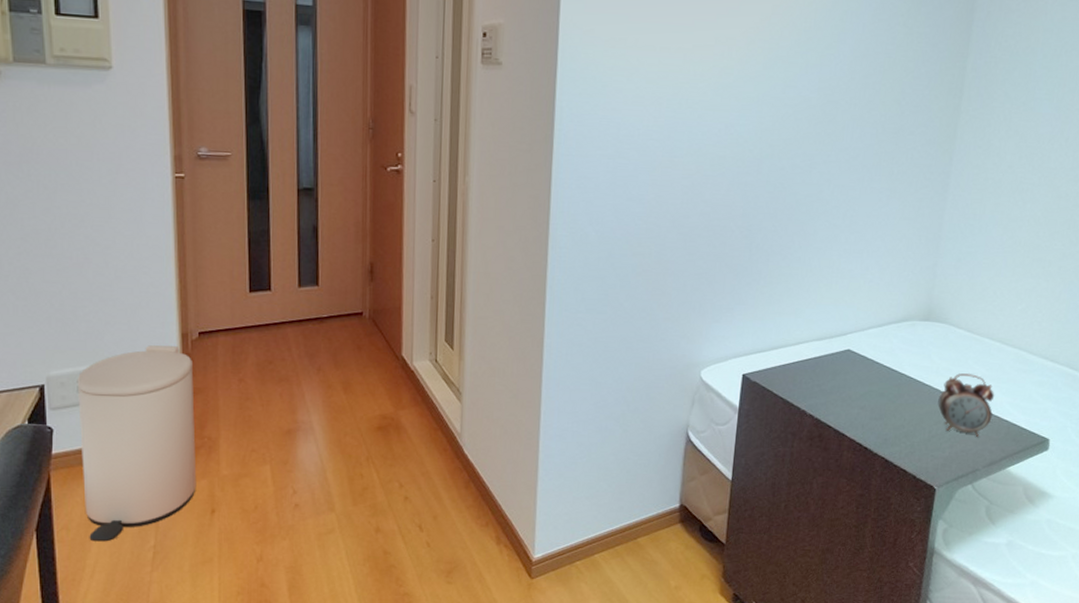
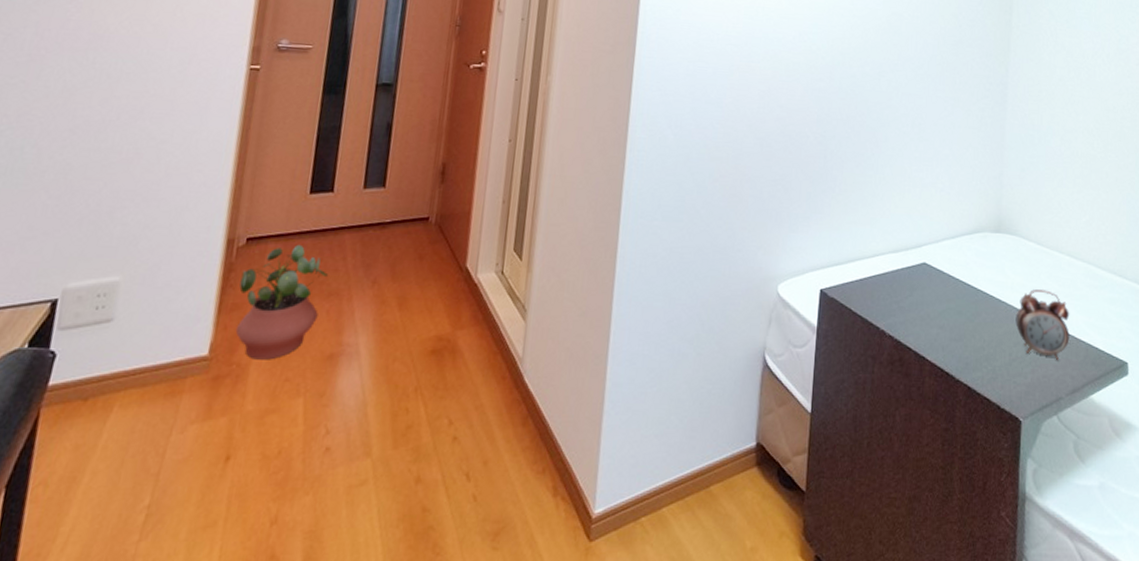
pedal bin: present [77,345,197,542] -> none [69,253,235,501]
potted plant: none [199,337,277,434] -> present [235,244,329,360]

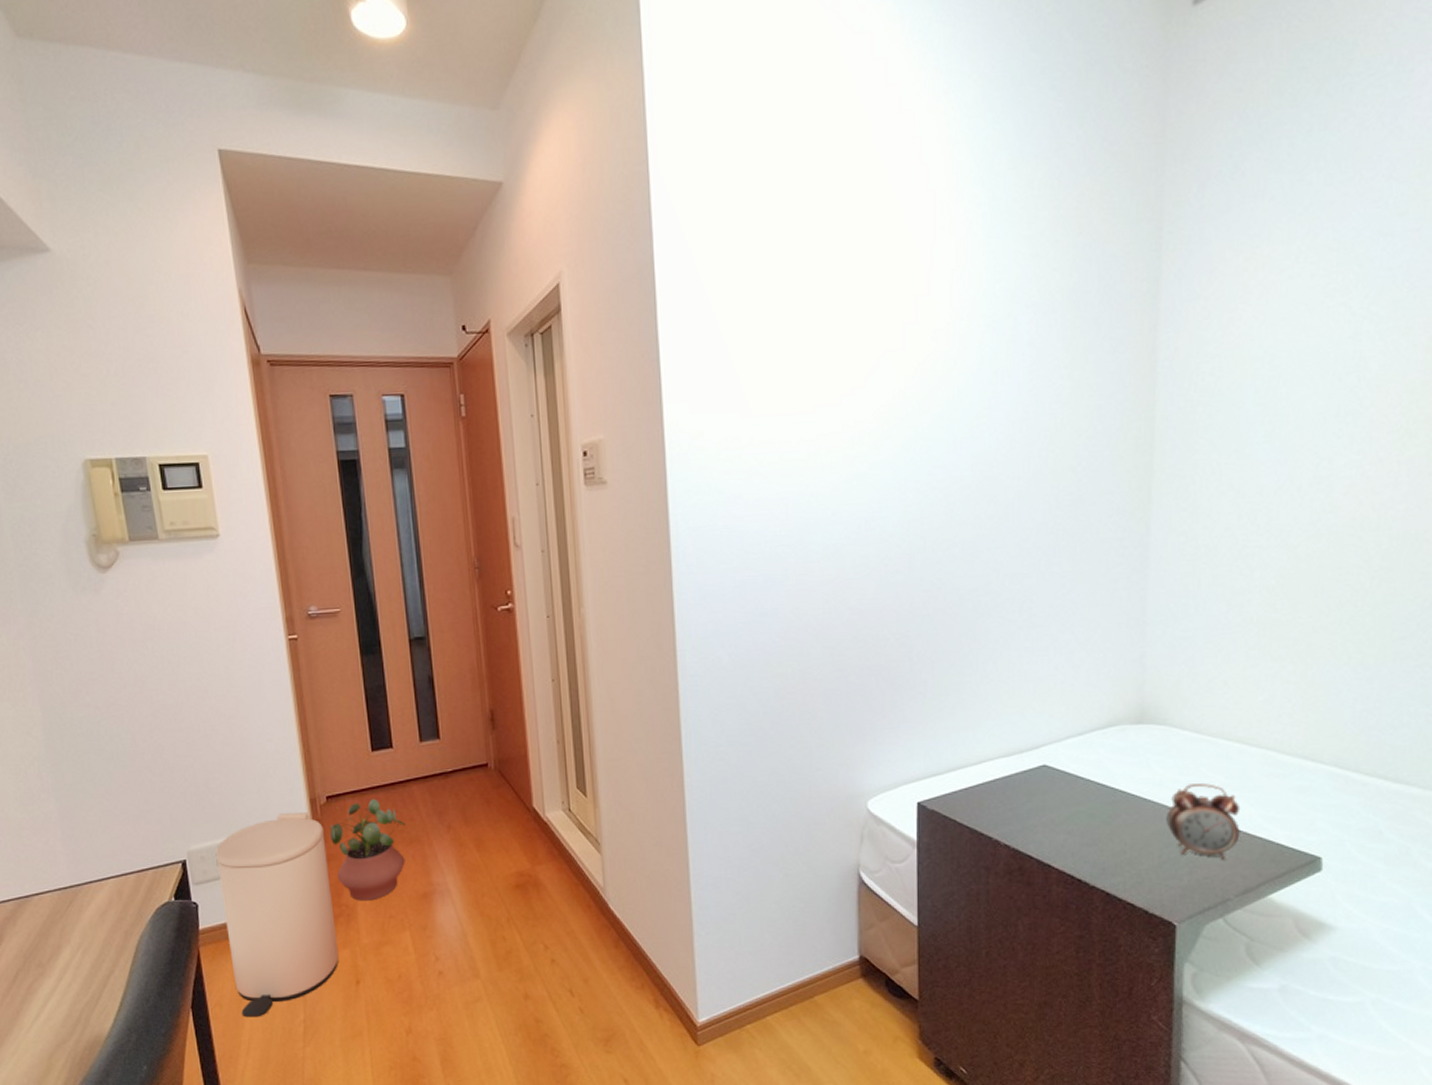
pedal bin: none [69,253,235,501] -> present [215,813,339,1018]

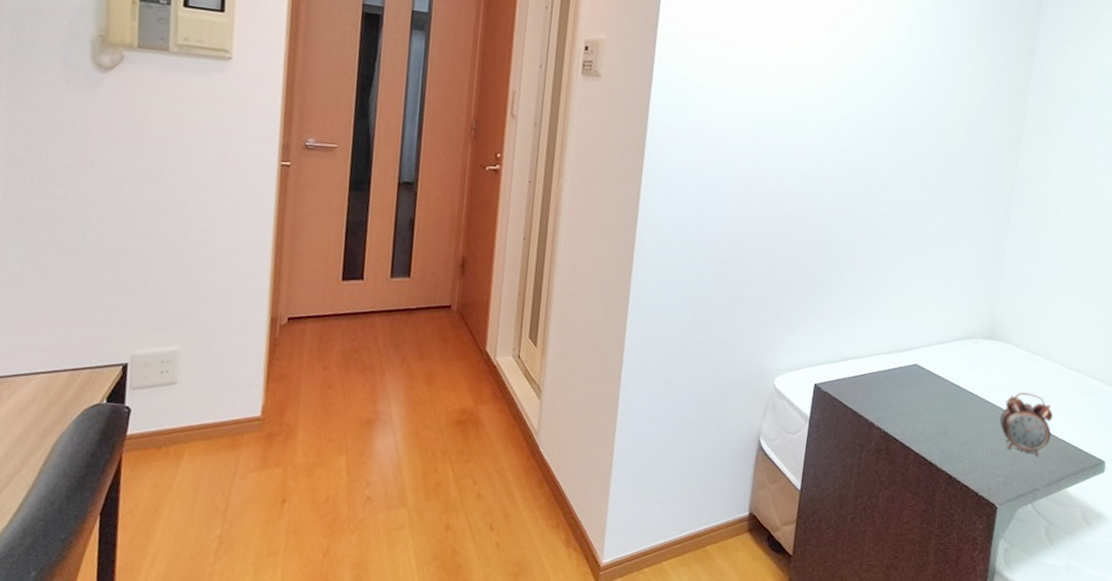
pedal bin: present [215,813,339,1018] -> none [153,328,279,529]
potted plant: present [330,798,407,901] -> none [283,325,363,423]

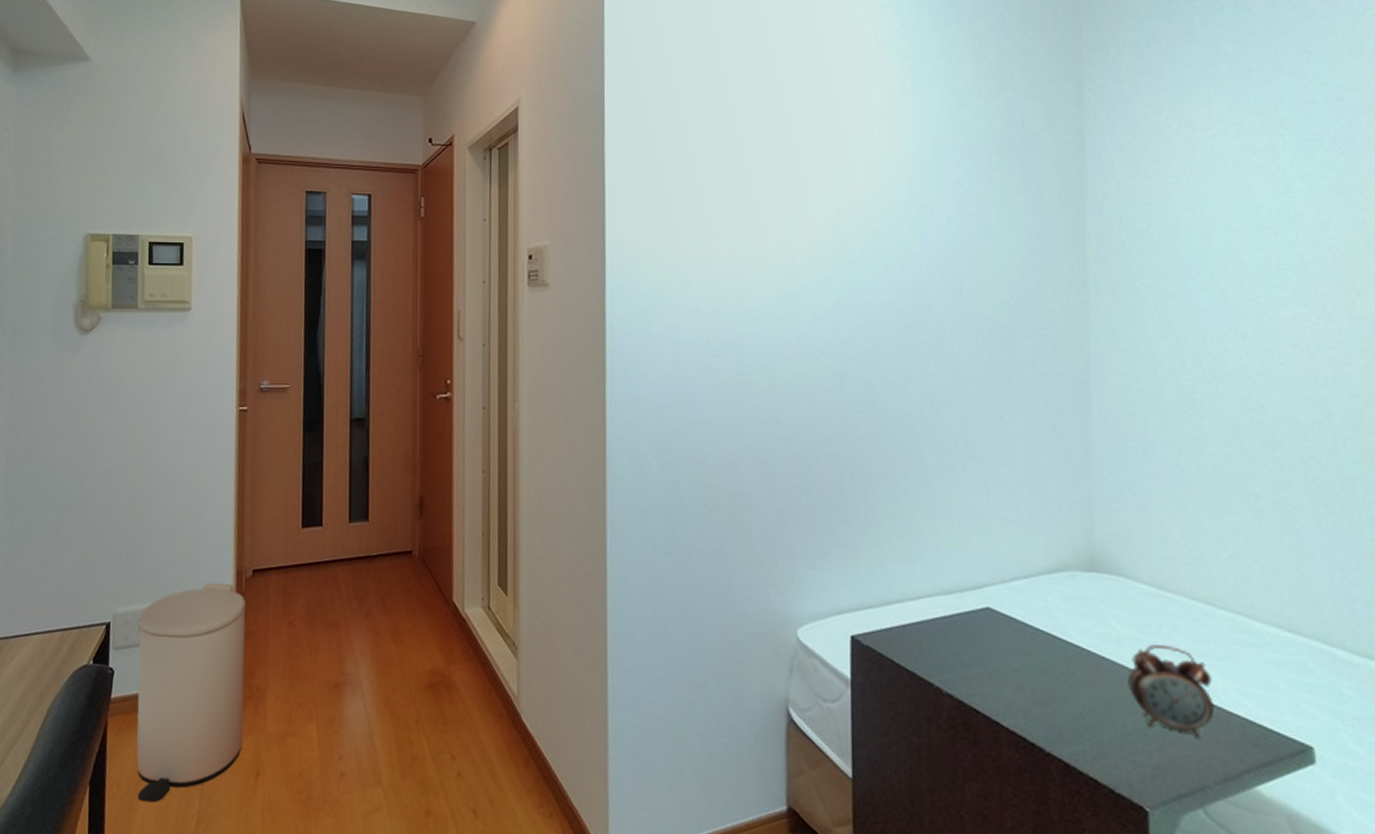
pedal bin: none [153,328,279,529] -> present [136,583,246,803]

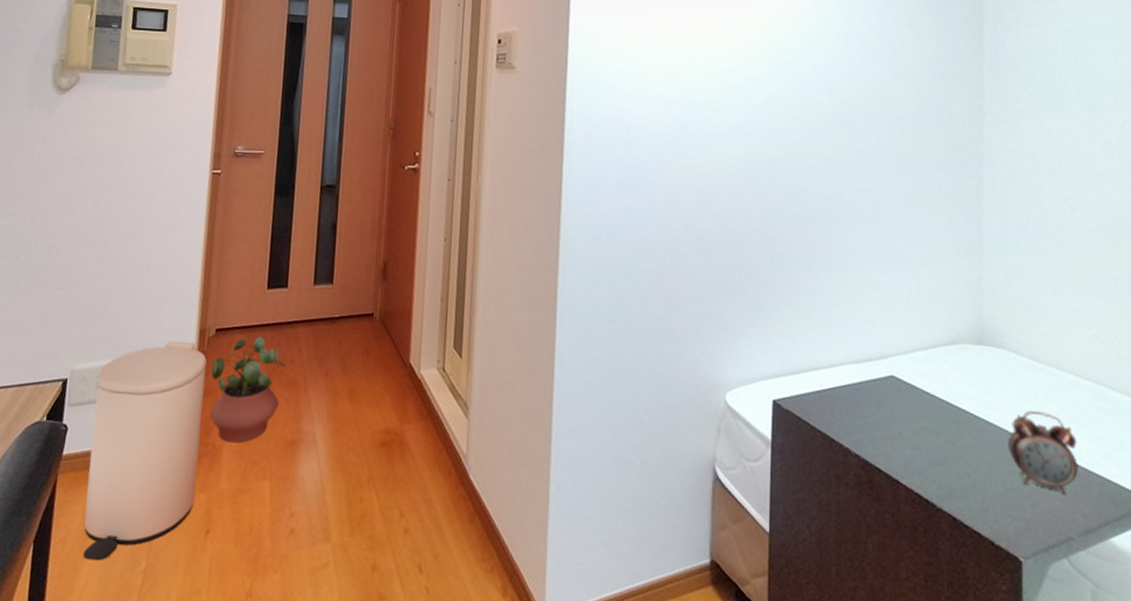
potted plant: none [251,576,327,686] -> present [209,336,287,443]

